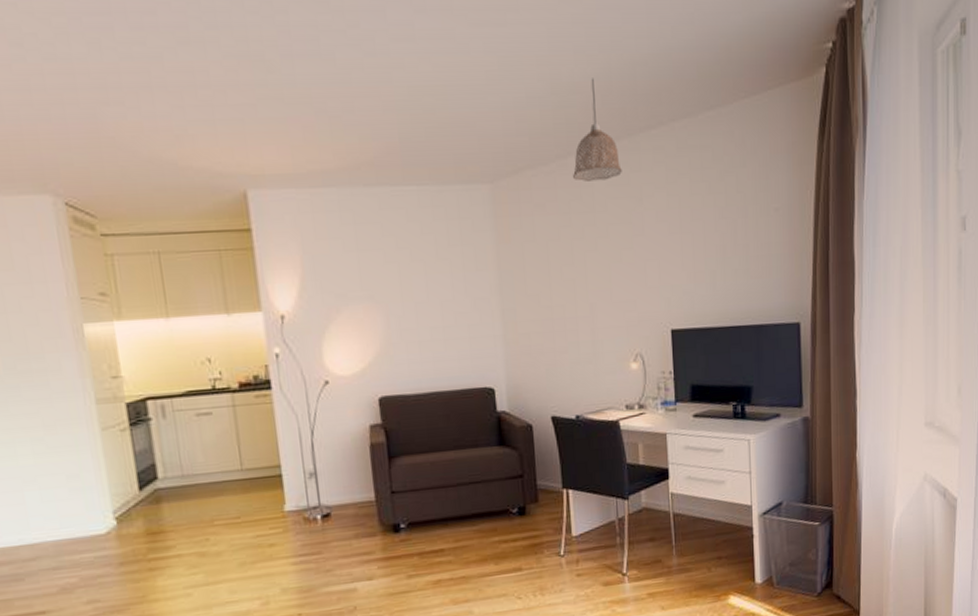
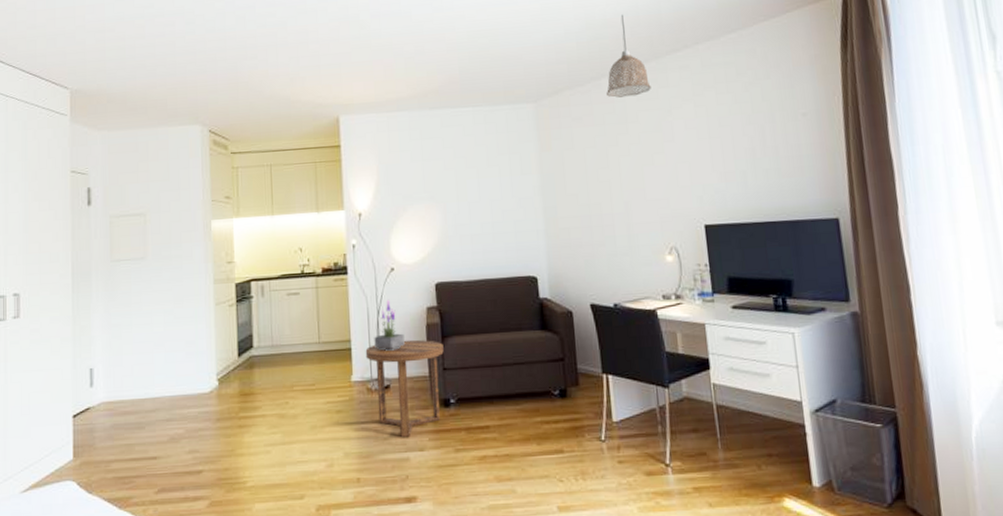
side table: none [299,461,391,567] -> present [365,339,444,437]
potted plant: none [308,417,346,476] -> present [374,299,405,351]

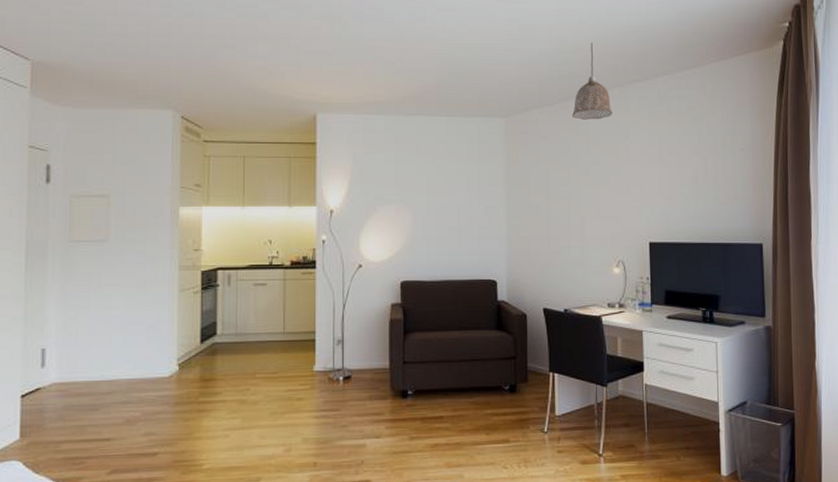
side table: present [365,339,444,437] -> none [329,333,405,425]
potted plant: present [374,299,405,351] -> none [338,294,368,343]

